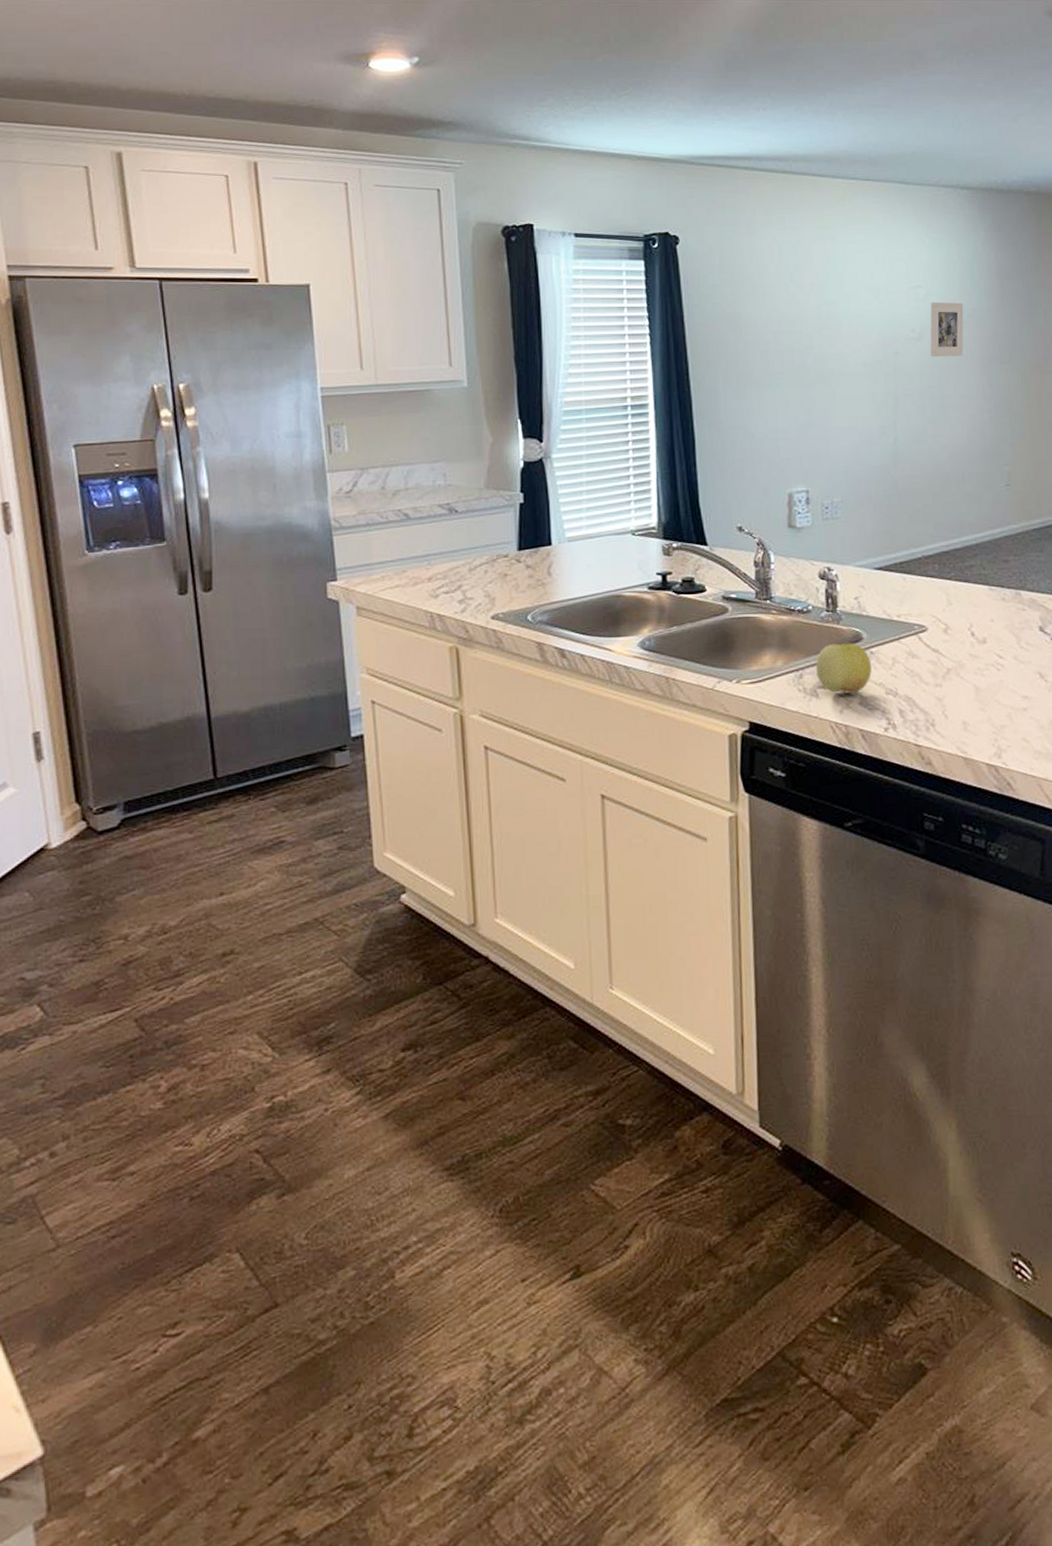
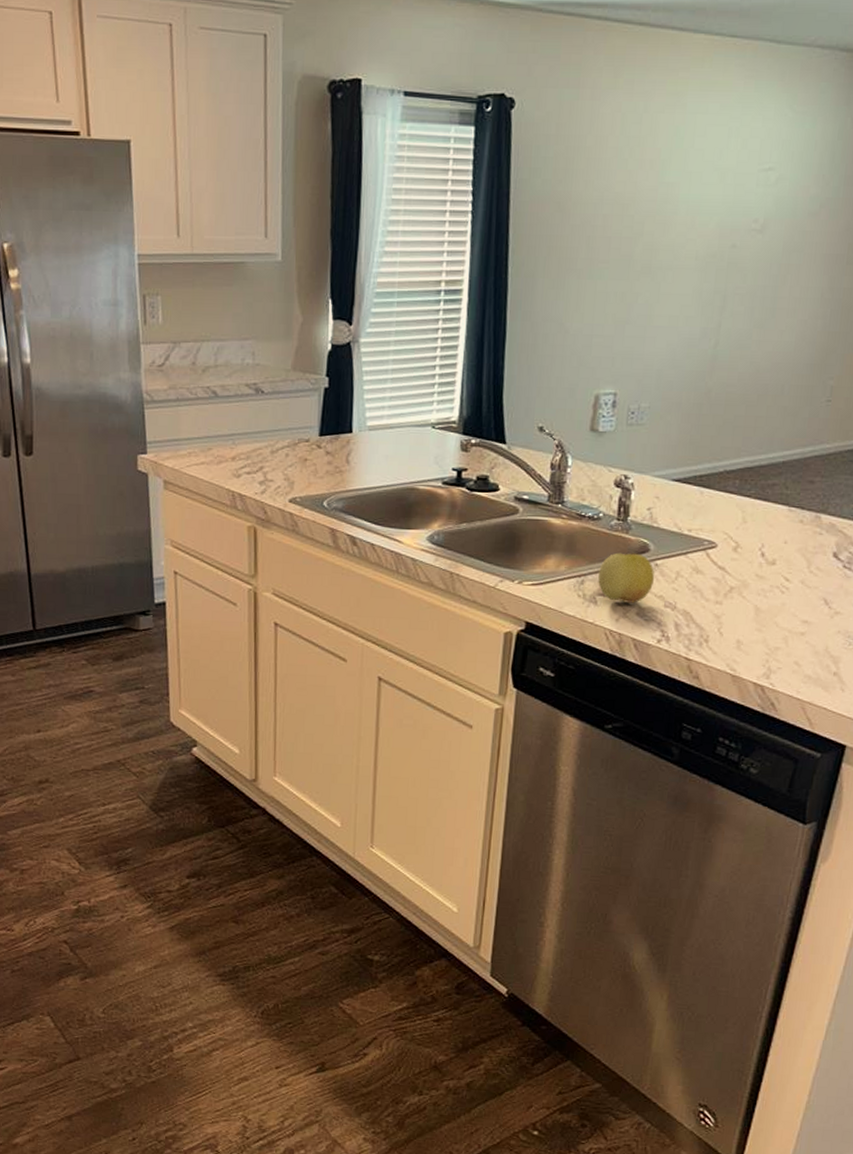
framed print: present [930,301,964,358] -> none [770,188,818,253]

